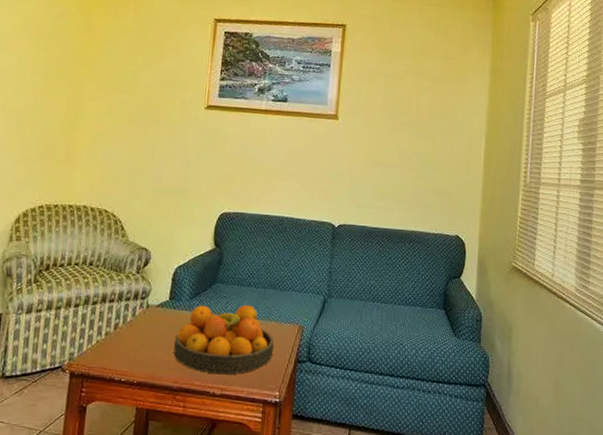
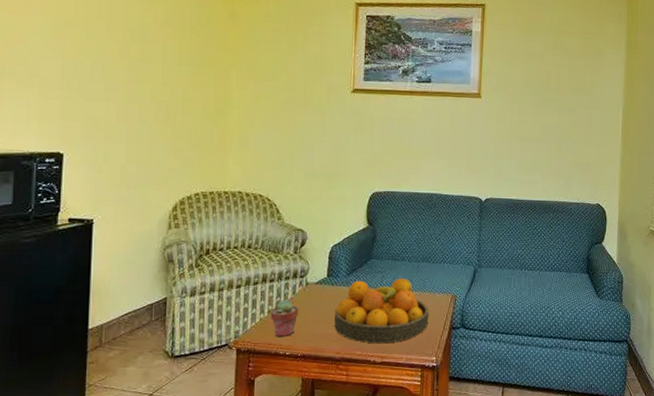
potted succulent: none [107,321,138,362] -> present [270,299,299,338]

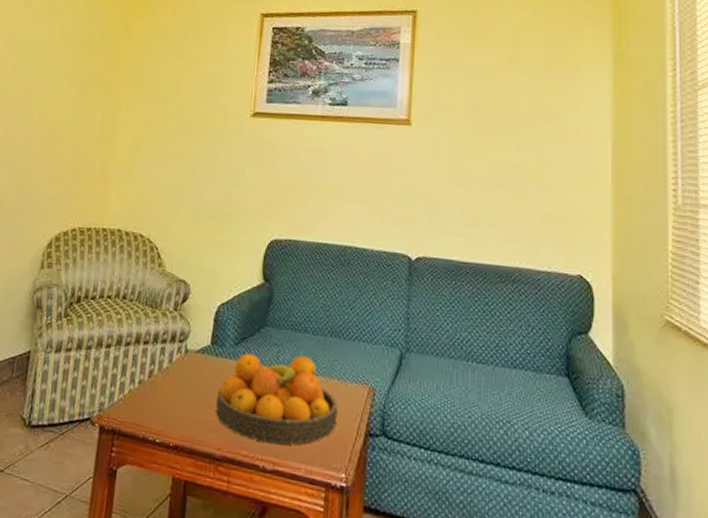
potted succulent: present [270,299,299,338] -> none [141,368,175,418]

